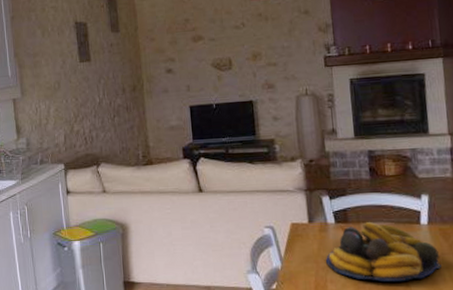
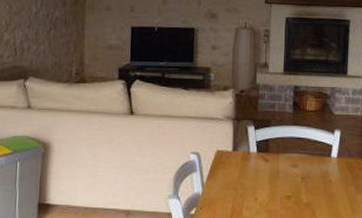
fruit bowl: present [326,222,441,282] -> none [245,153,344,209]

